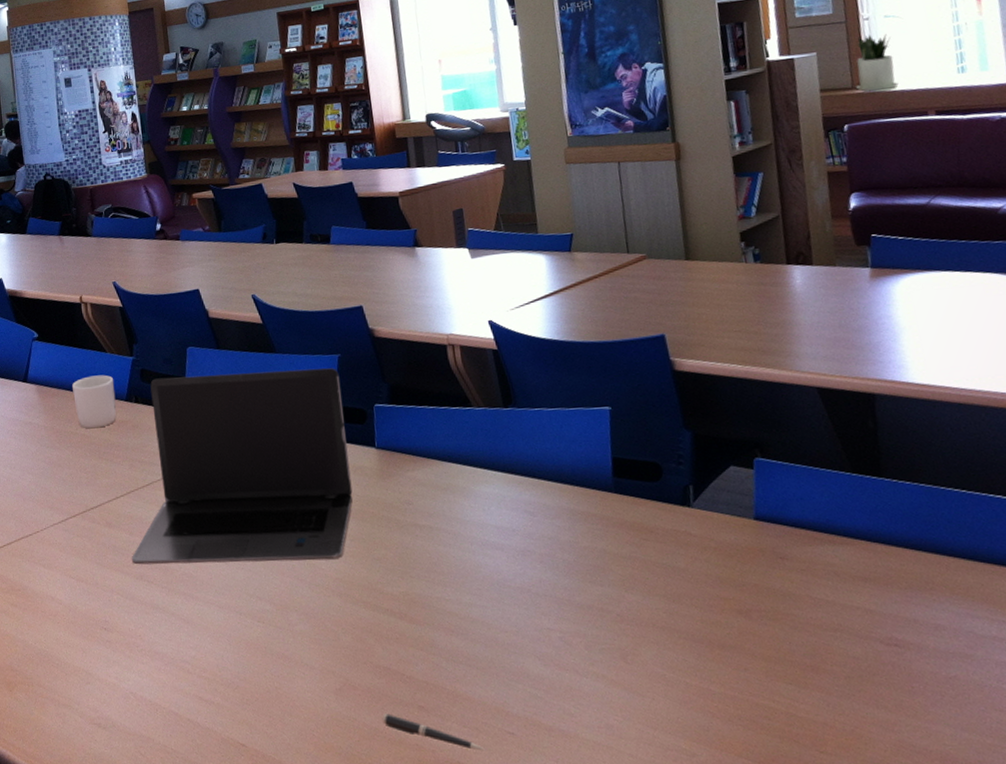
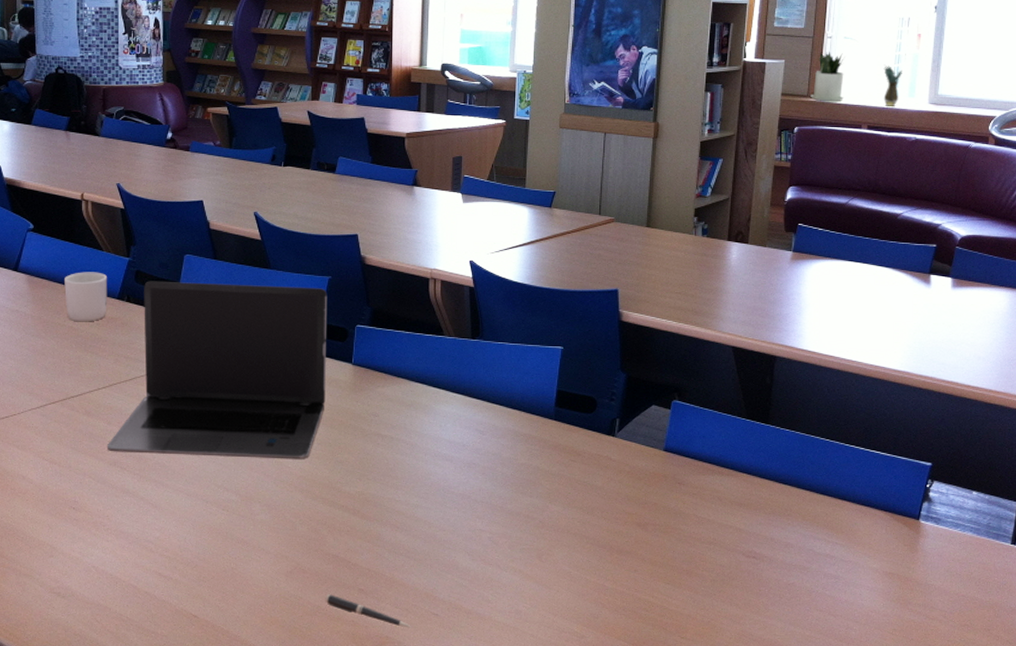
vase: none [940,38,969,86] -> present [883,64,902,106]

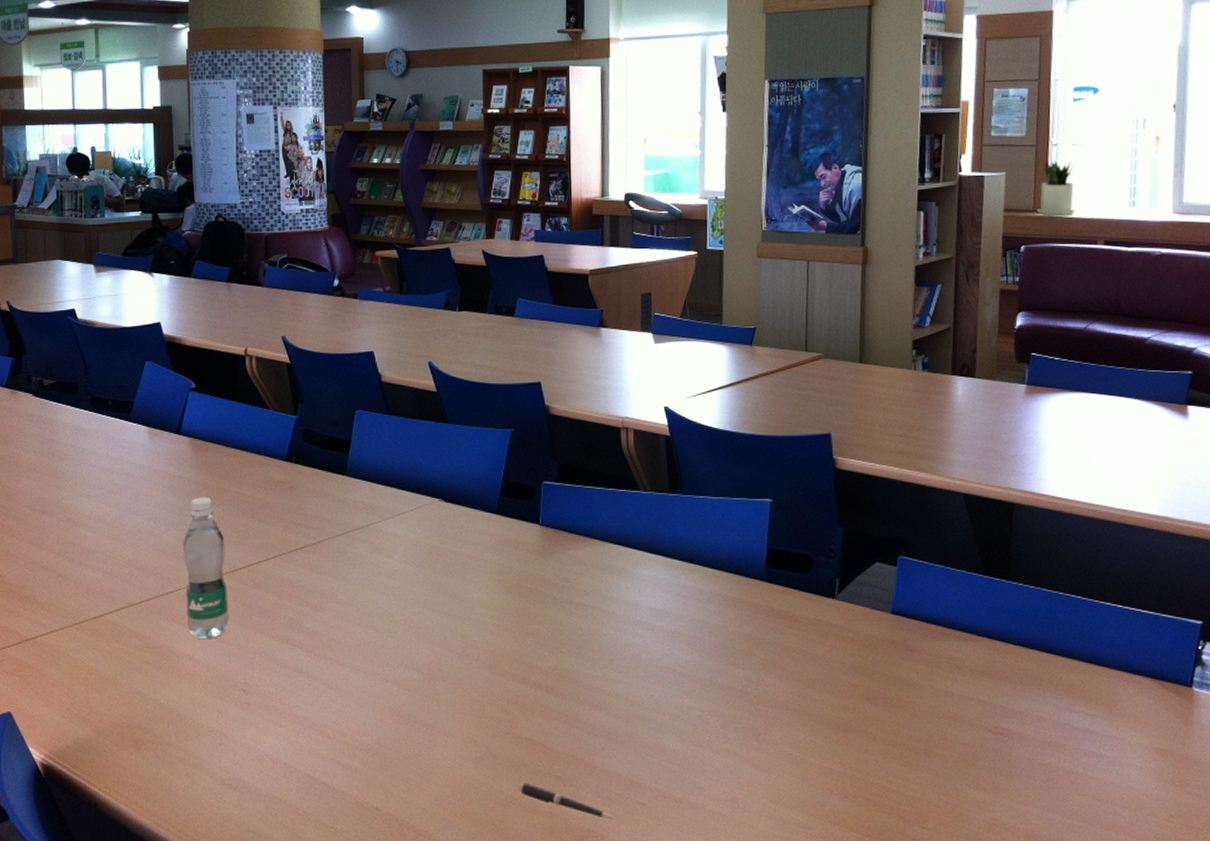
bottle: none [18,330,61,460] -> present [182,497,229,638]
mug: present [64,272,108,322] -> none [229,432,275,487]
laptop computer: present [106,281,328,460] -> none [277,439,512,632]
vase: present [883,64,902,106] -> none [1118,172,1141,218]

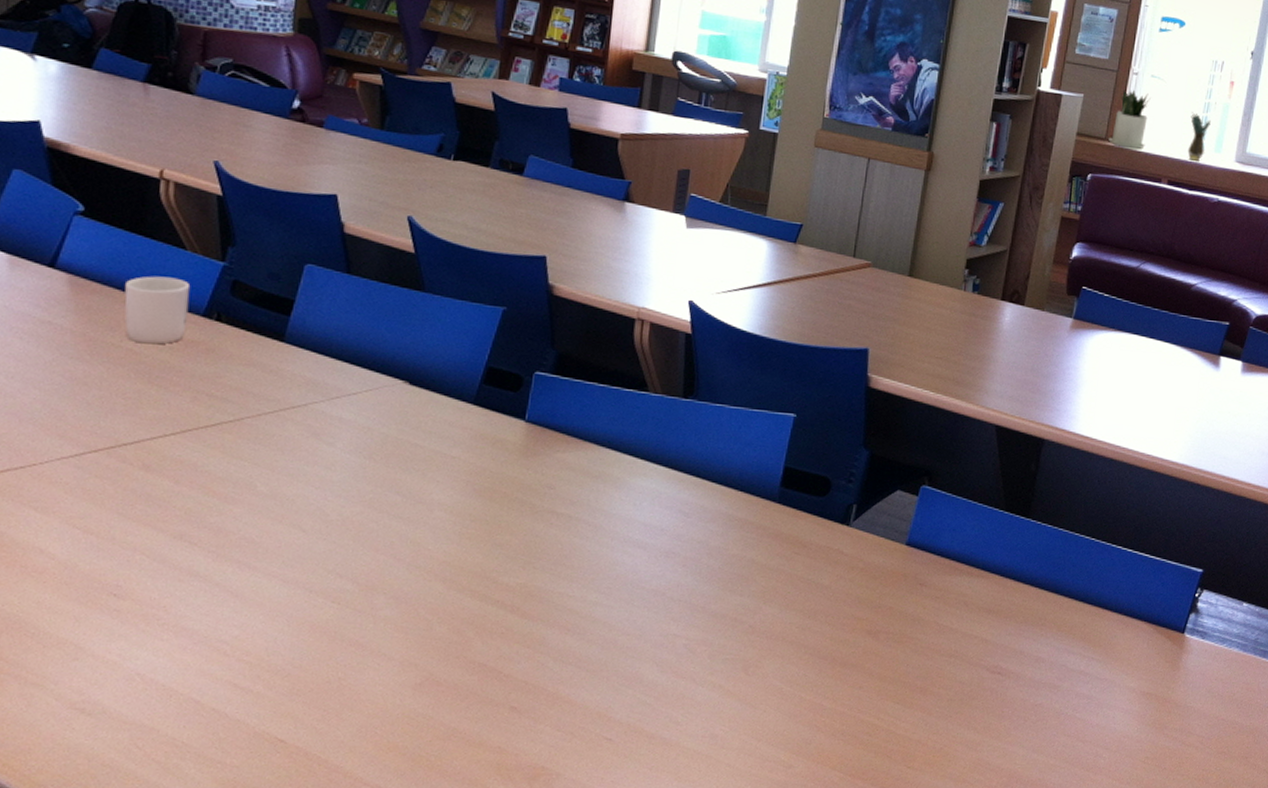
bottle: present [182,497,229,638] -> none [41,350,107,529]
mug: none [229,432,275,487] -> present [124,276,191,345]
pen: present [519,782,617,820] -> none [464,713,577,756]
vase: none [1118,172,1141,218] -> present [1187,112,1211,161]

